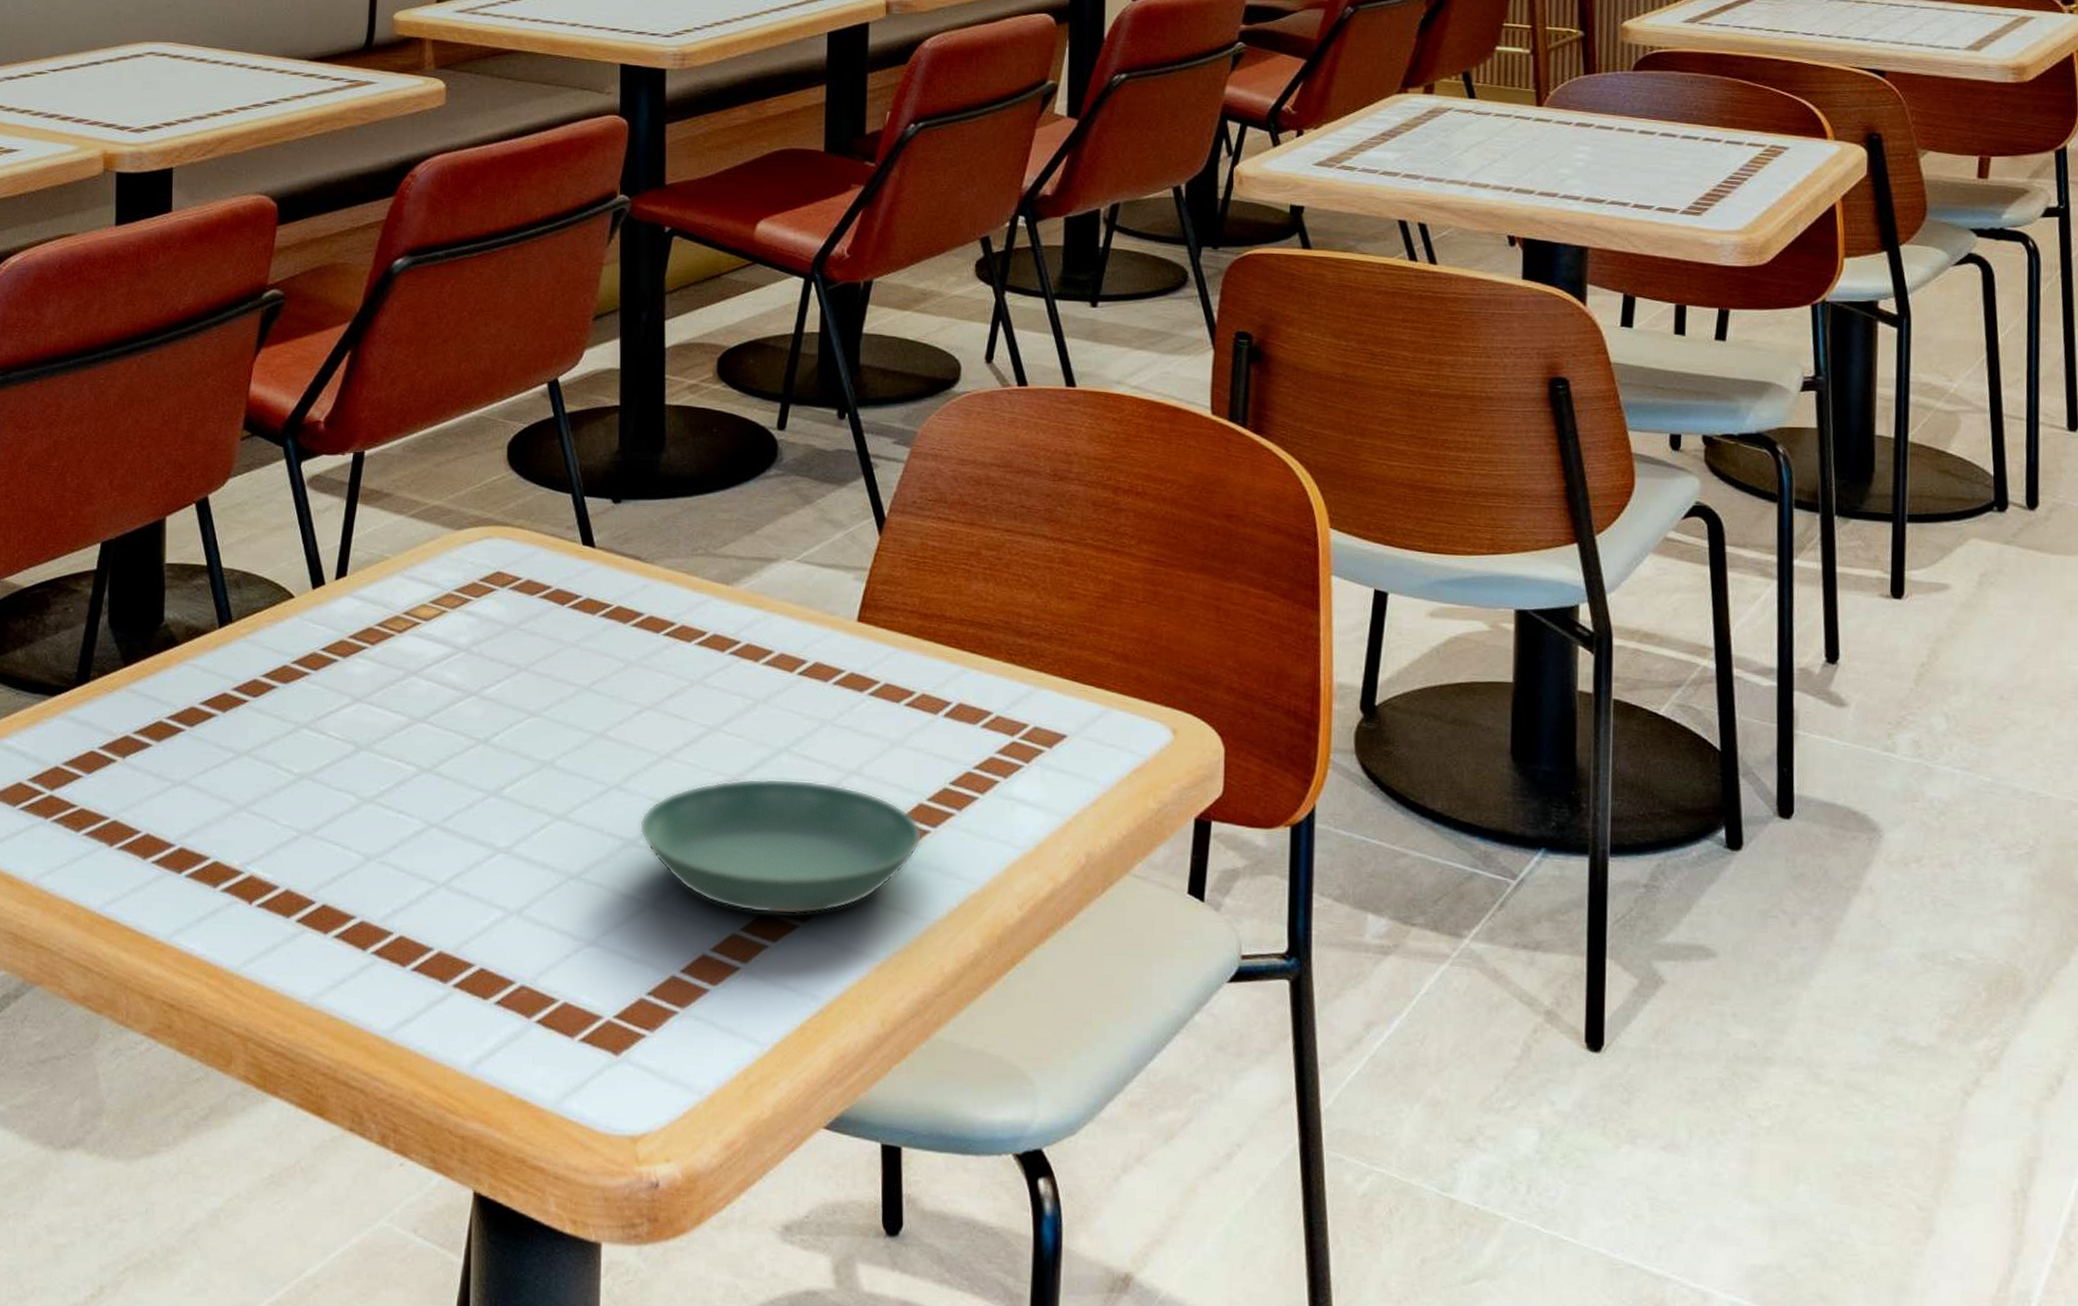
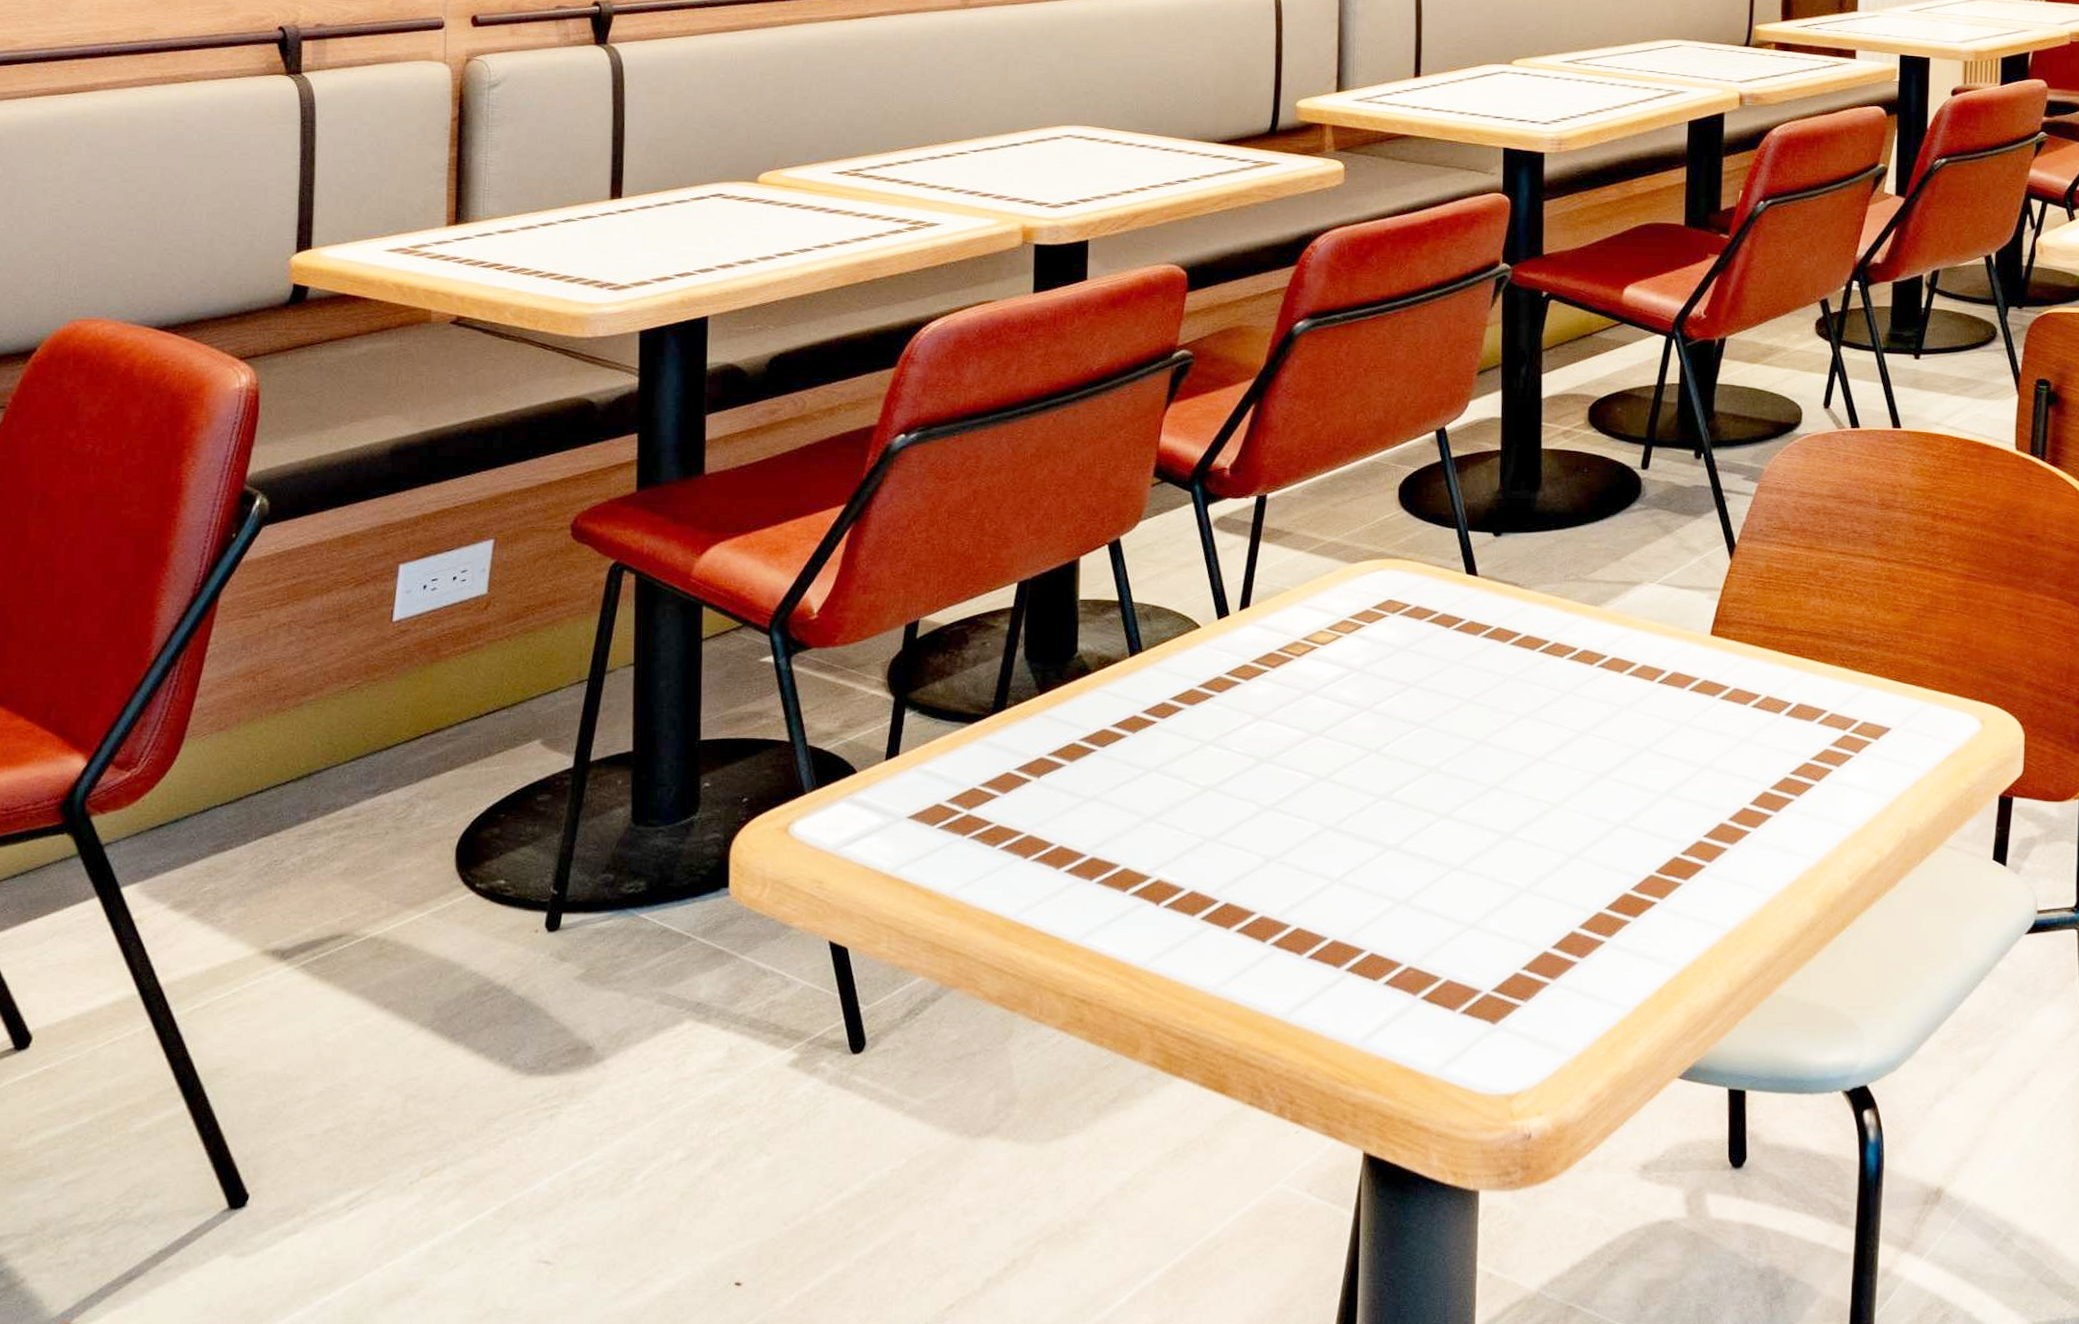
saucer: present [639,778,923,915] -> none [1515,774,1766,893]

